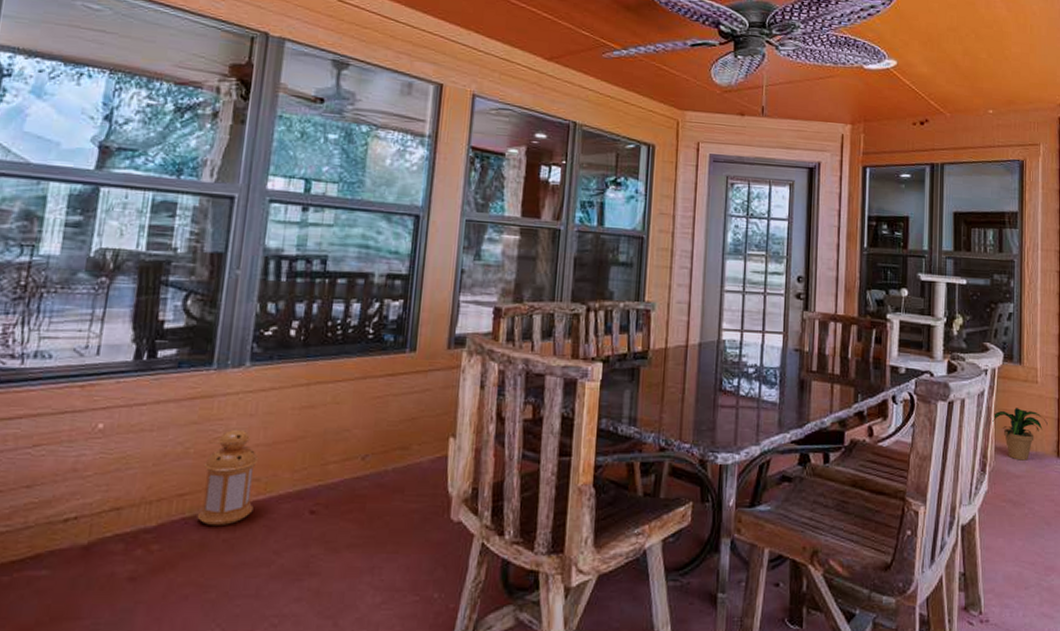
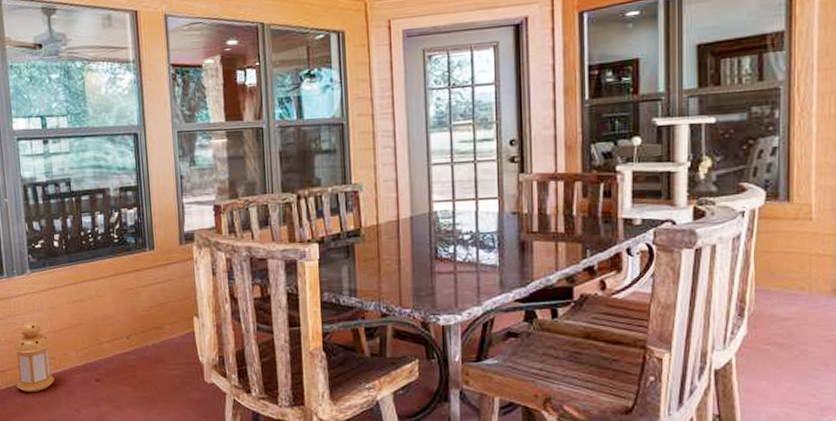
potted plant: present [992,408,1048,461] -> none [752,248,825,303]

